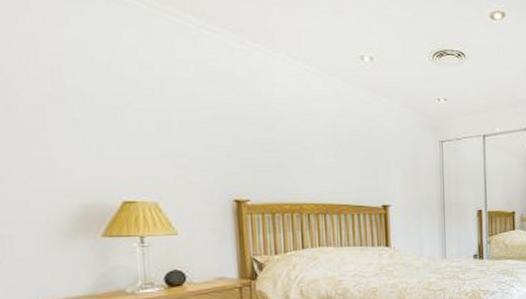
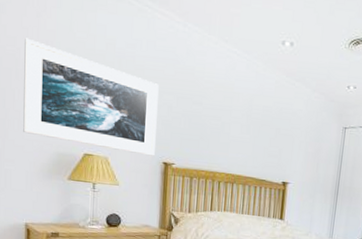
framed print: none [16,64,222,195] -> present [23,38,159,156]

